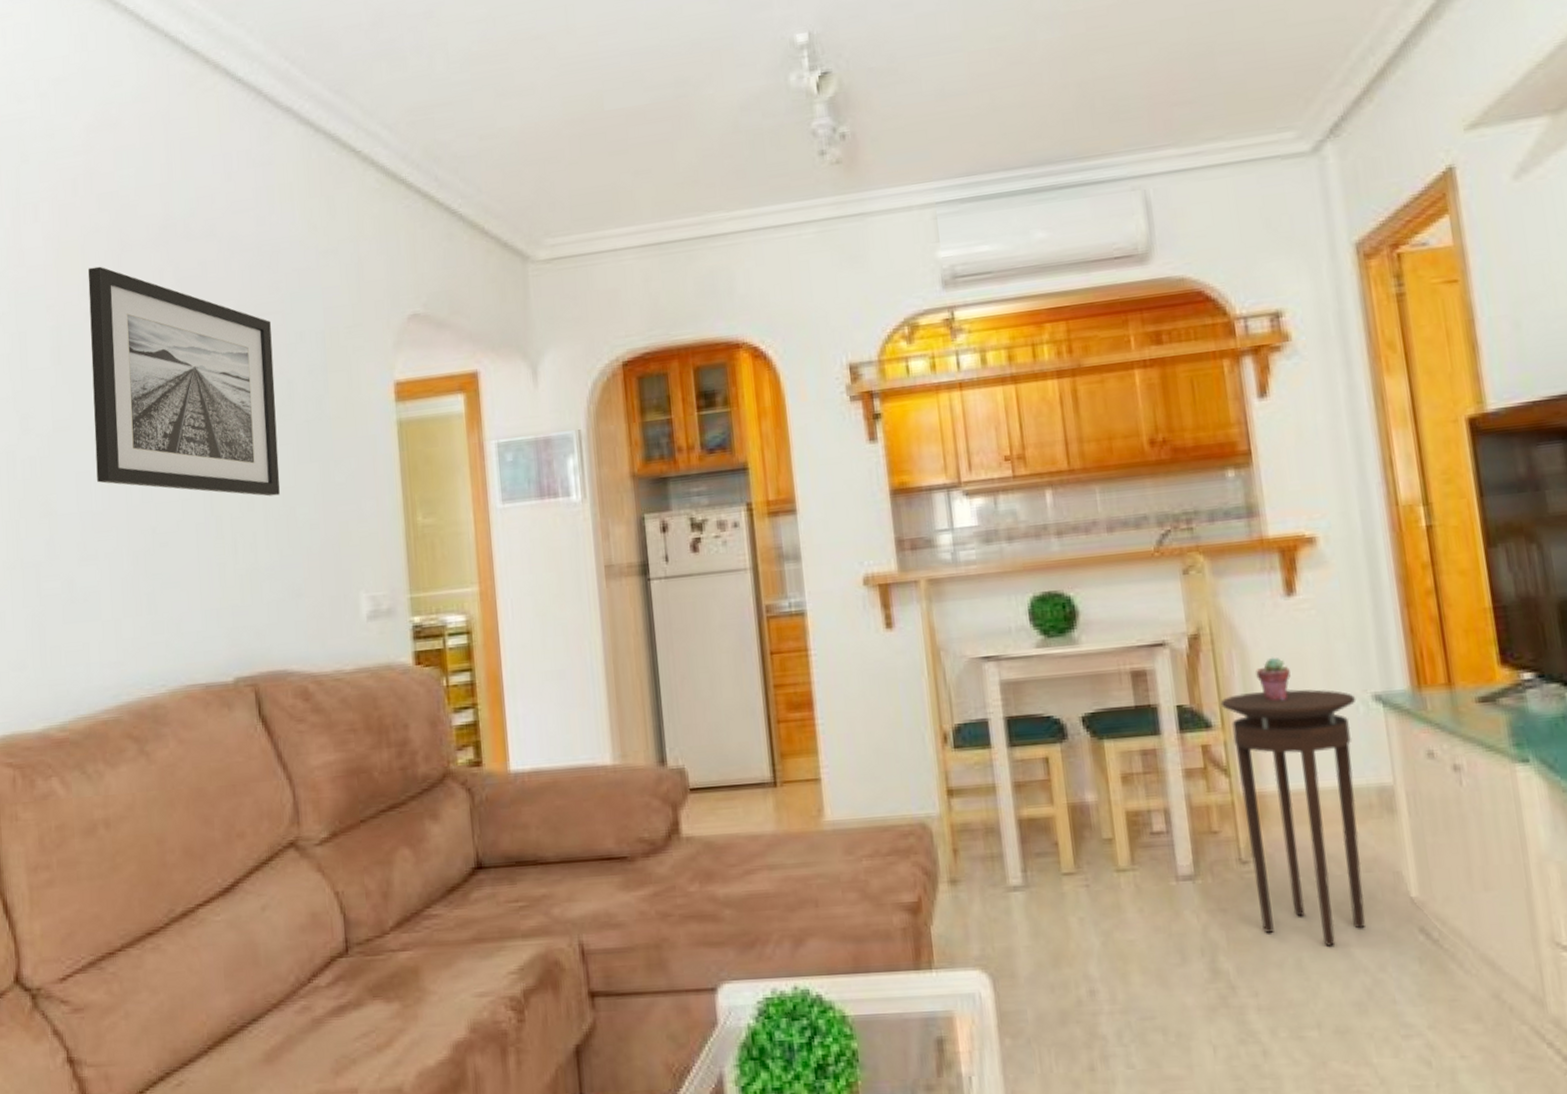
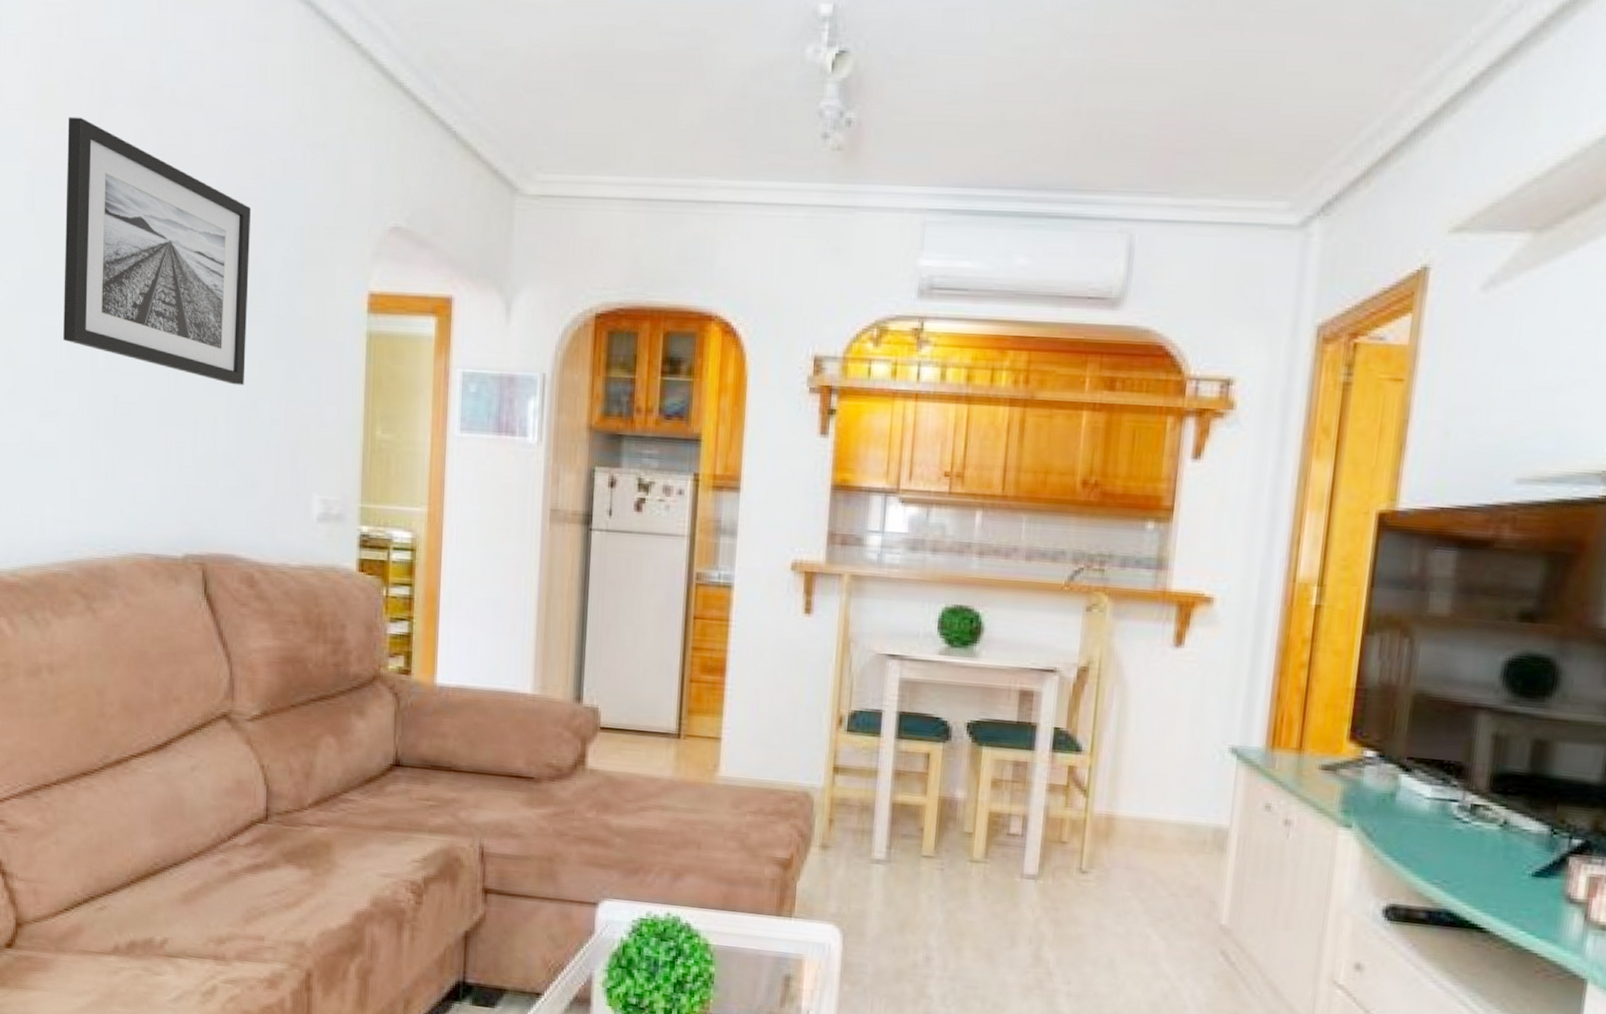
stool: present [1220,689,1365,948] -> none [1086,726,1215,955]
potted succulent: present [1255,657,1291,702] -> none [1130,699,1162,739]

